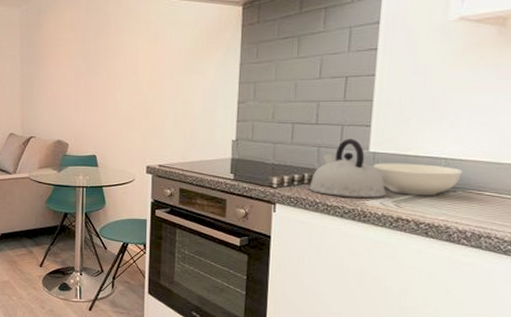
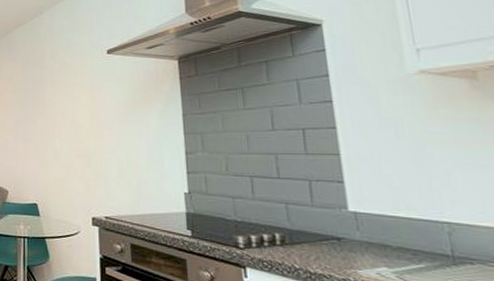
kettle: present [308,139,387,198] -> none [282,195,383,267]
bowl: present [372,163,463,196] -> none [356,224,476,268]

